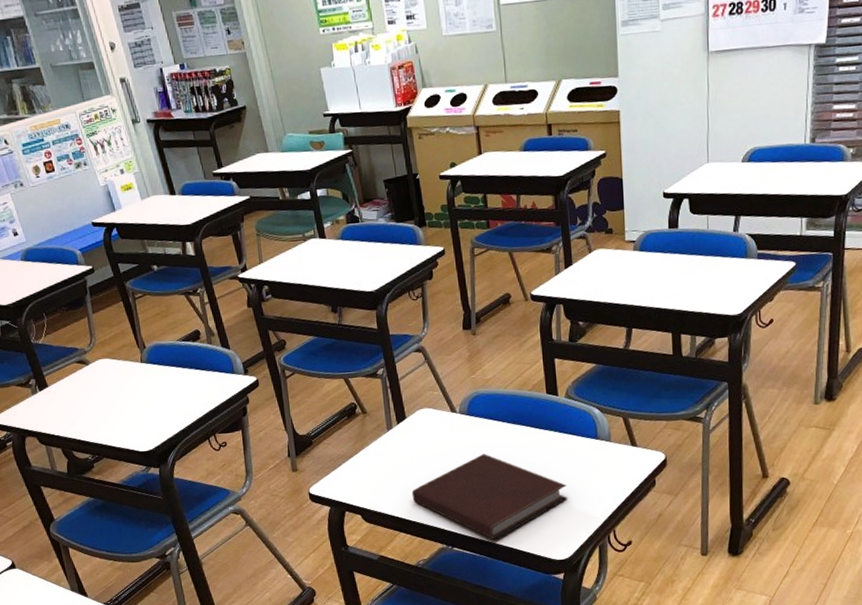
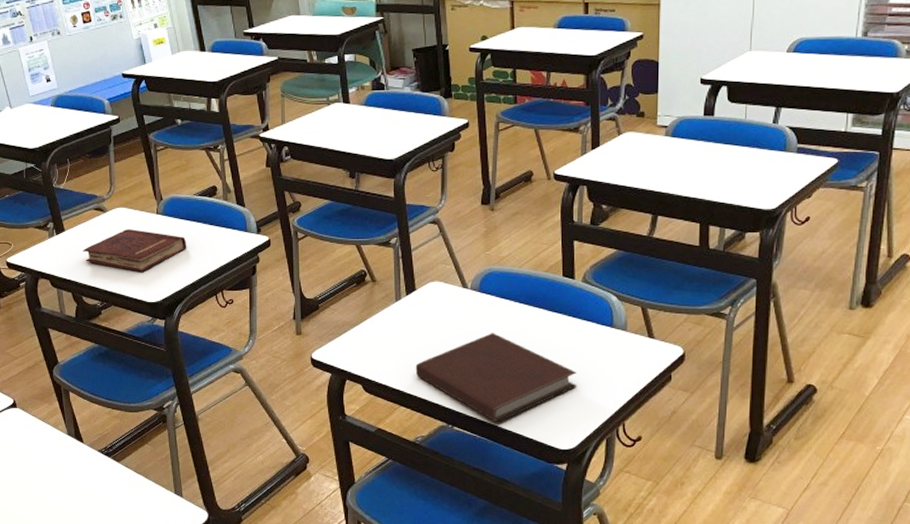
hardback book: none [69,379,175,422] -> present [83,229,187,272]

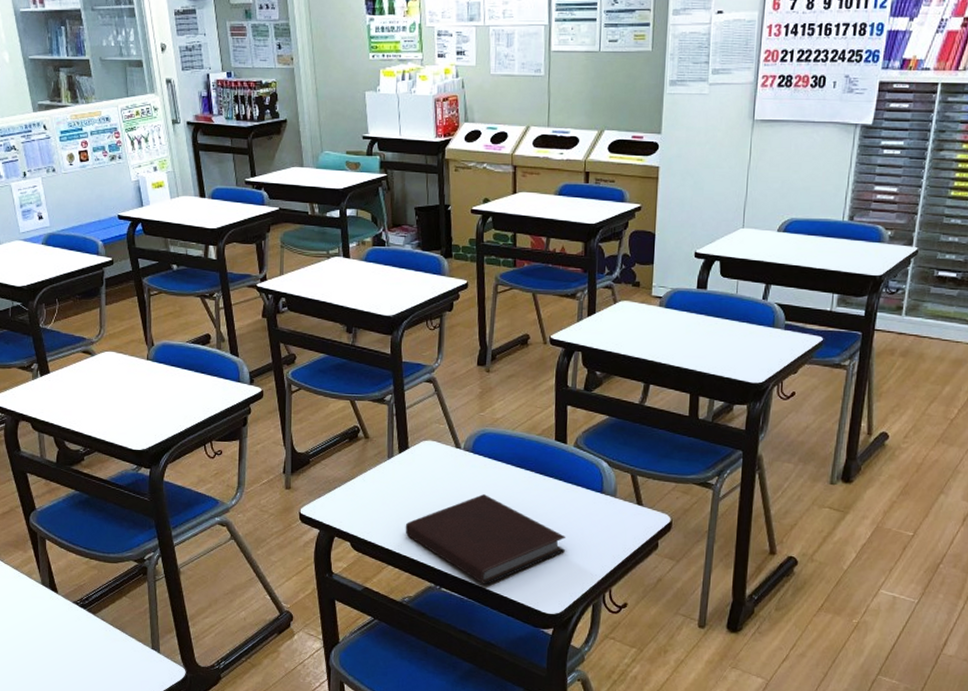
hardback book: present [83,229,187,272] -> none [68,374,177,418]

